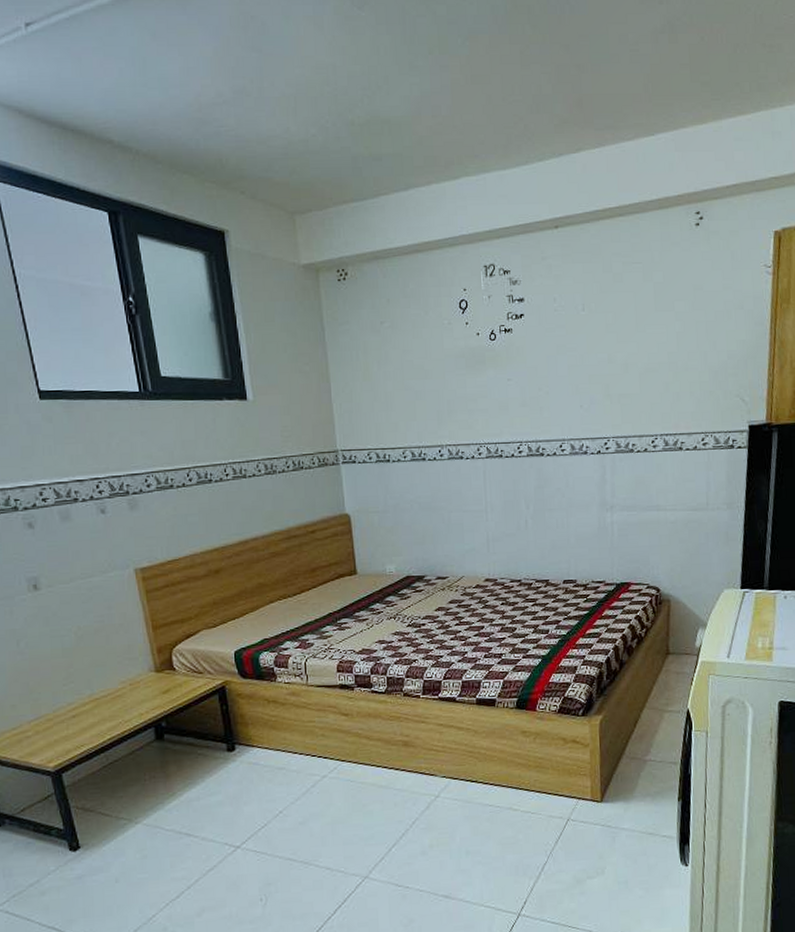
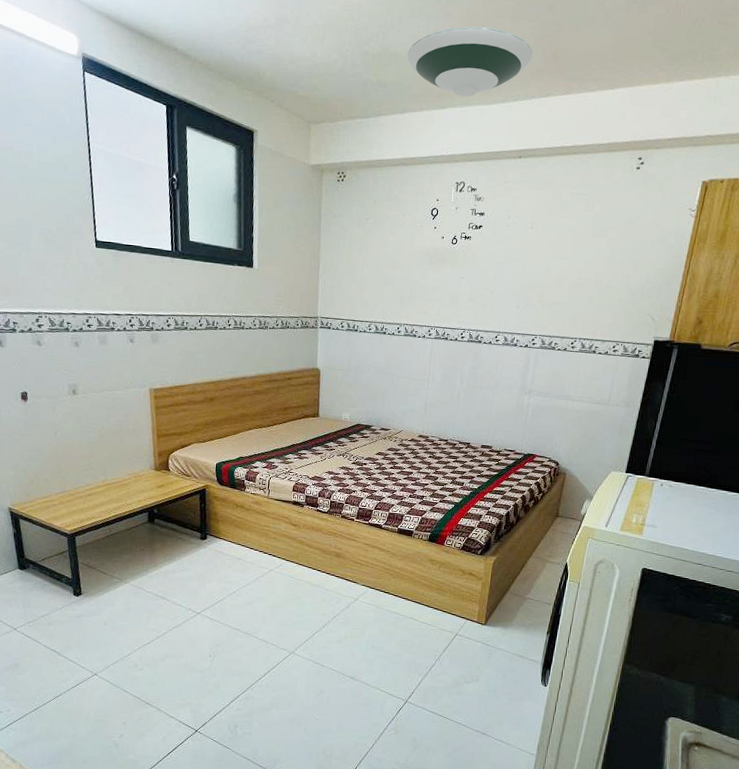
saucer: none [402,78,553,163] -> present [407,26,533,97]

